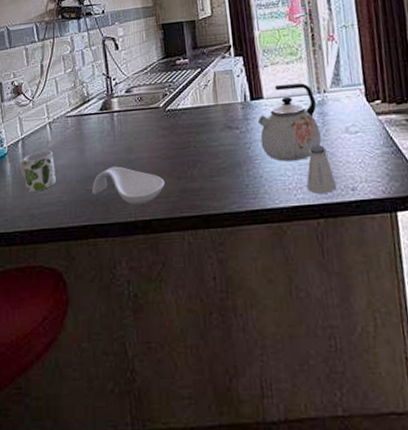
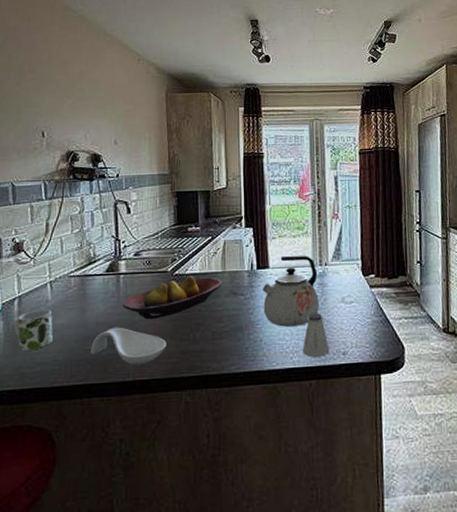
fruit bowl: none [117,110,216,158] -> present [121,275,222,320]

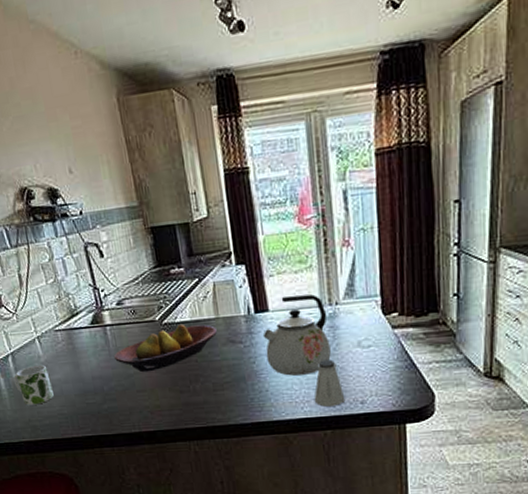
spoon rest: present [91,327,167,366] -> none [91,380,167,418]

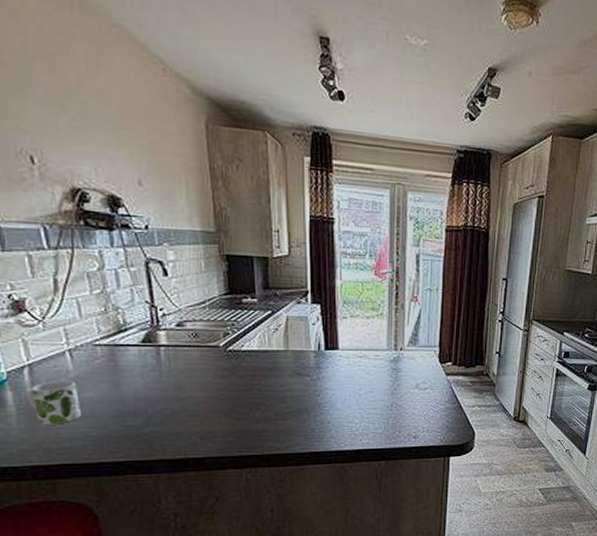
fruit bowl: present [113,324,217,373] -> none [164,352,284,397]
kettle: present [263,294,331,376] -> none [330,338,392,410]
saltshaker: present [314,359,345,408] -> none [372,398,401,441]

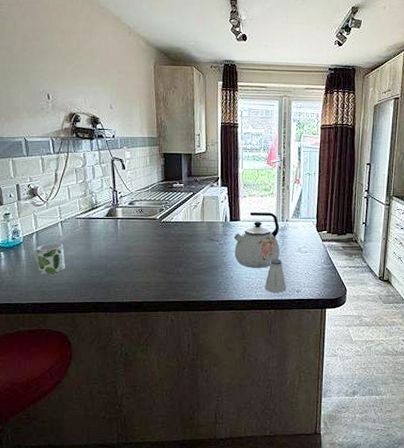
kettle: none [330,338,392,410] -> present [233,212,280,268]
saltshaker: none [372,398,401,441] -> present [264,259,286,293]

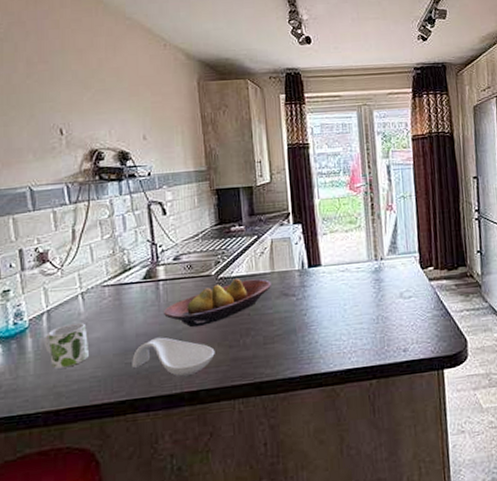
spoon rest: none [96,260,156,291] -> present [132,337,215,377]
fruit bowl: none [119,223,201,256] -> present [163,278,271,328]
kettle: present [233,212,280,268] -> none [315,251,377,327]
saltshaker: present [264,259,286,293] -> none [361,310,390,357]

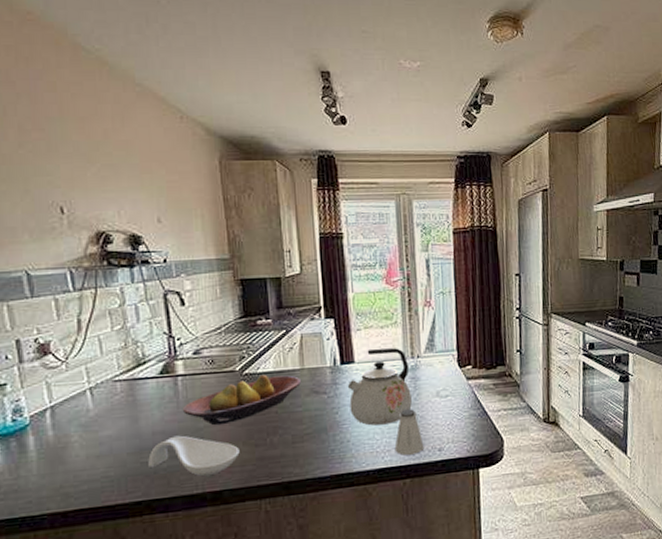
mug: present [45,322,89,369] -> none [49,419,100,469]
kettle: none [315,251,377,327] -> present [347,348,412,426]
saltshaker: none [361,310,390,357] -> present [394,409,424,456]

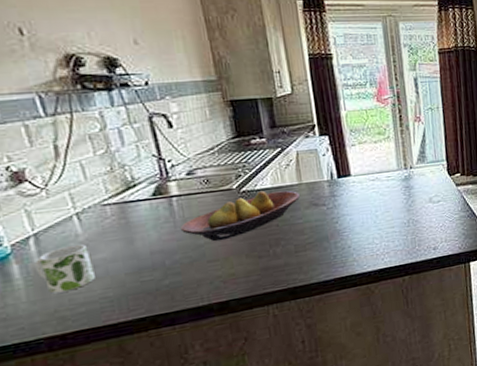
mug: none [49,419,100,469] -> present [35,244,95,294]
spoon rest: present [148,435,240,477] -> none [148,253,243,289]
kettle: present [347,348,412,426] -> none [345,160,407,232]
saltshaker: present [394,409,424,456] -> none [393,214,420,256]

